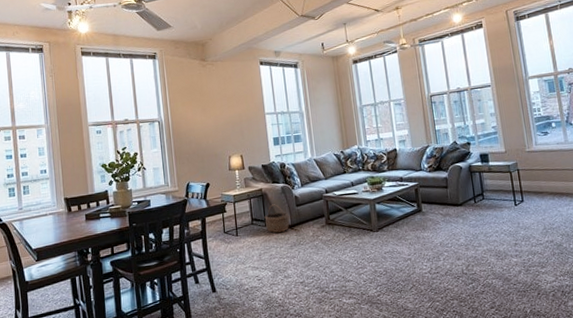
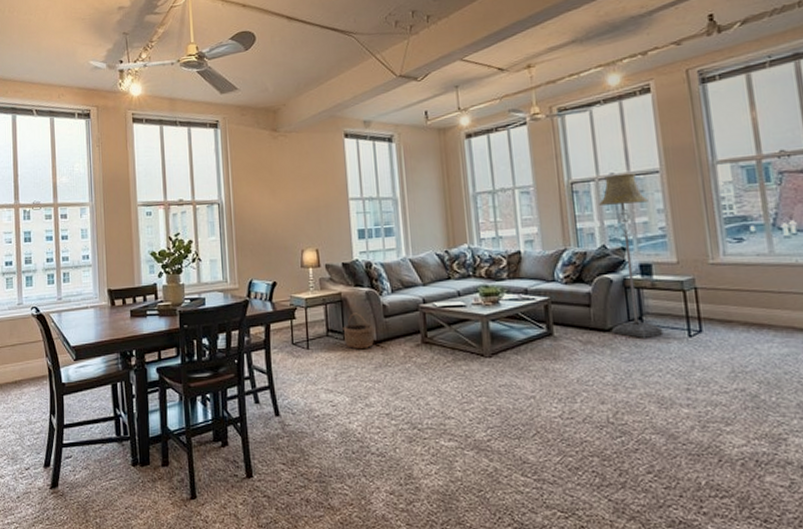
floor lamp: none [450,87,498,209] -> present [599,173,663,338]

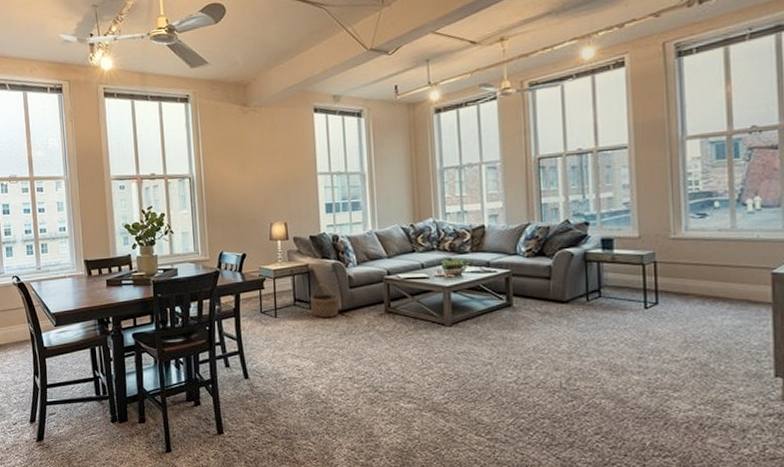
floor lamp: present [599,173,663,338] -> none [565,148,620,310]

